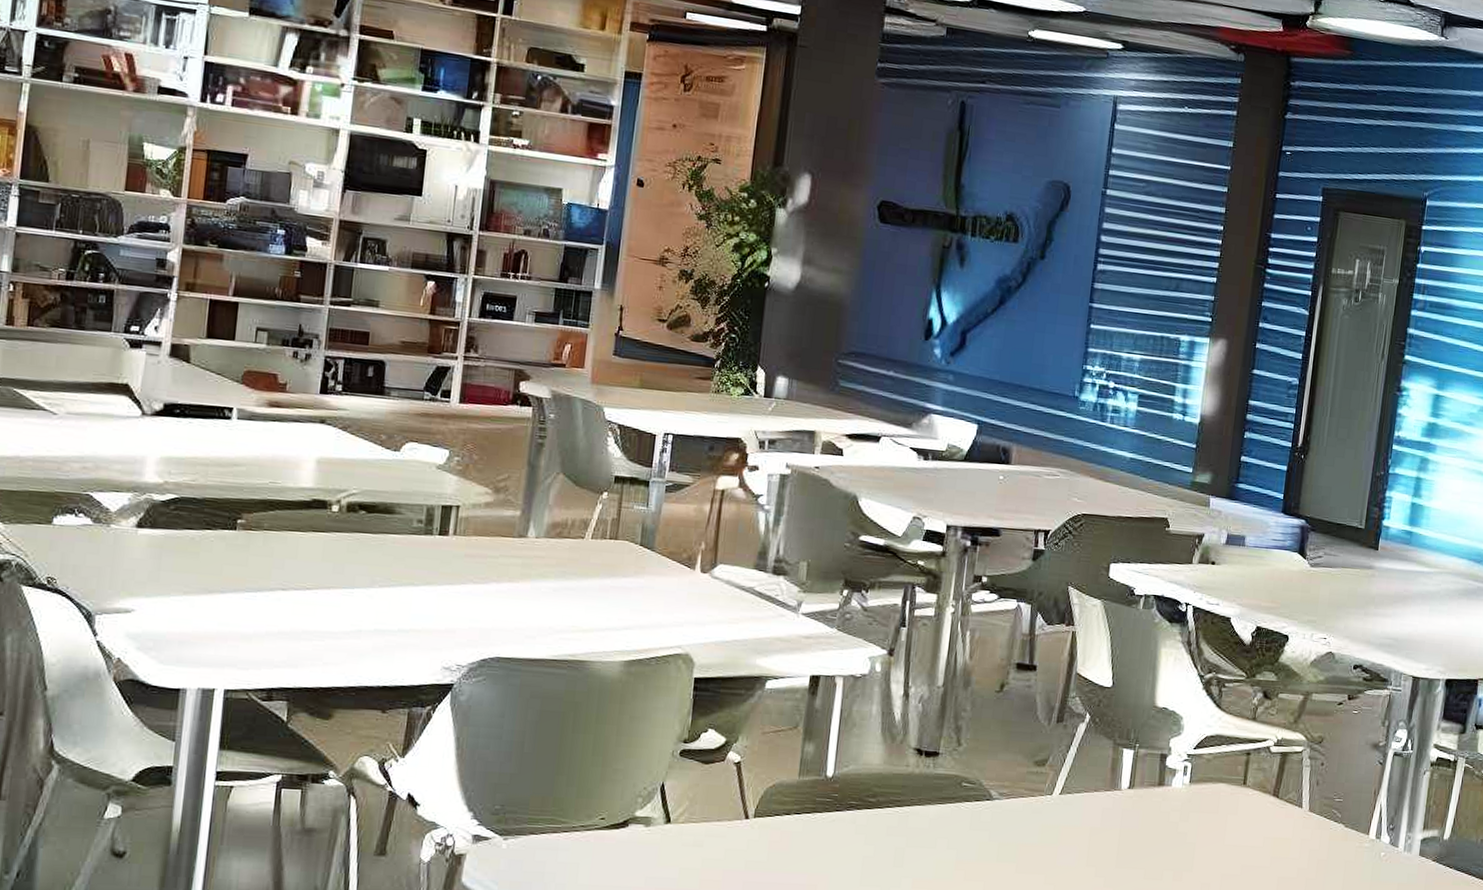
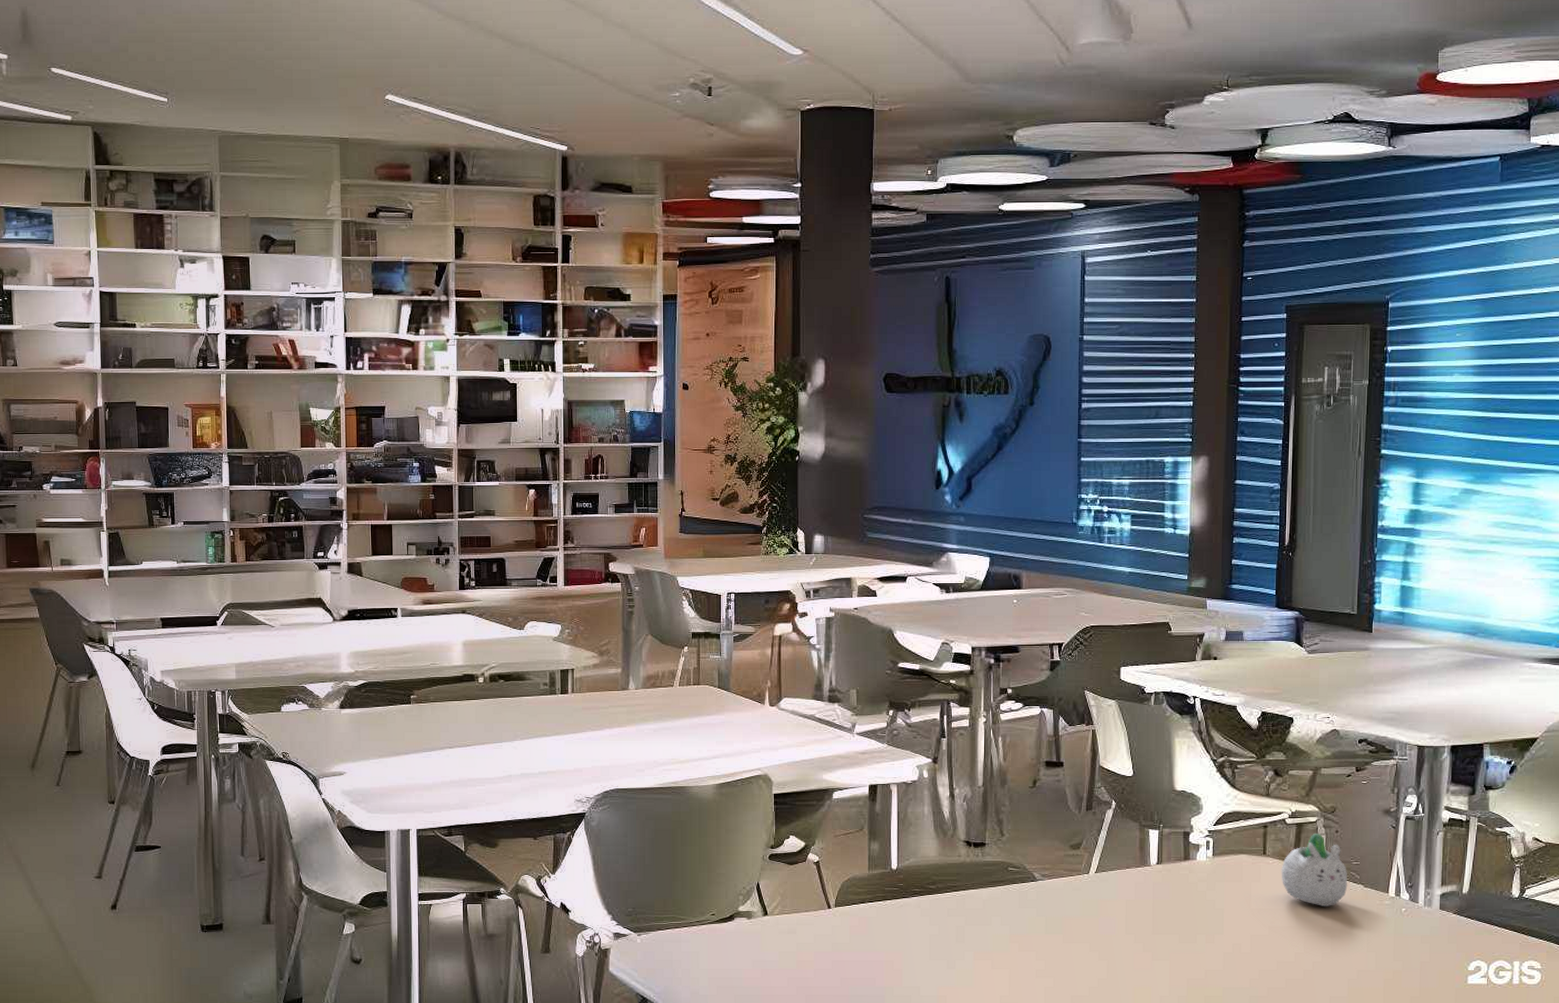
succulent planter: none [1260,764,1329,847] -> present [1281,833,1348,907]

